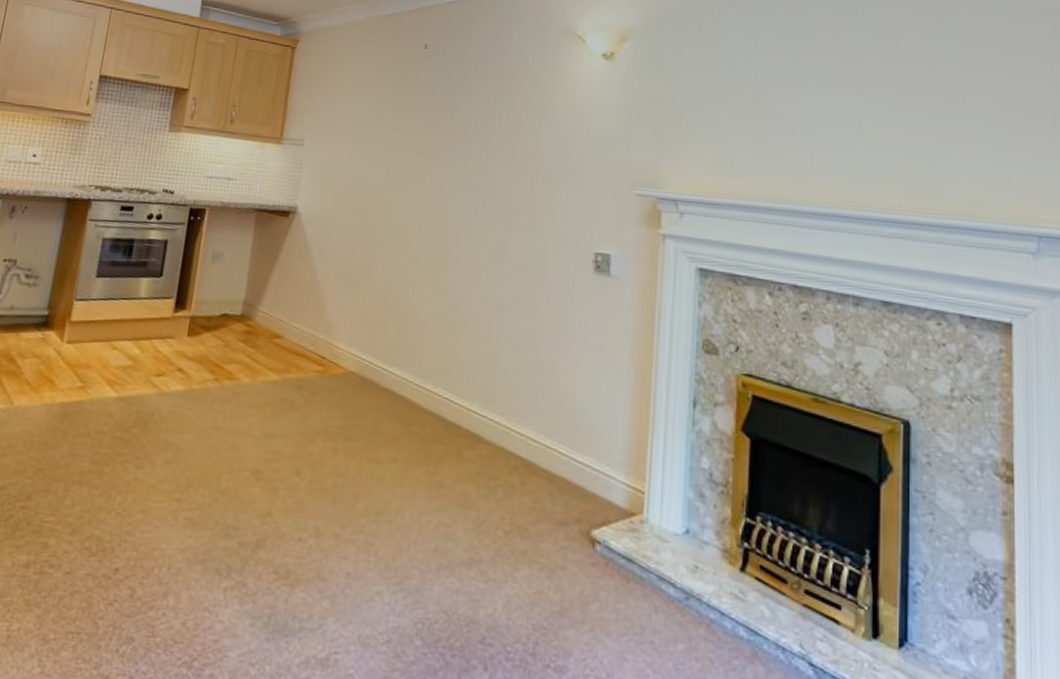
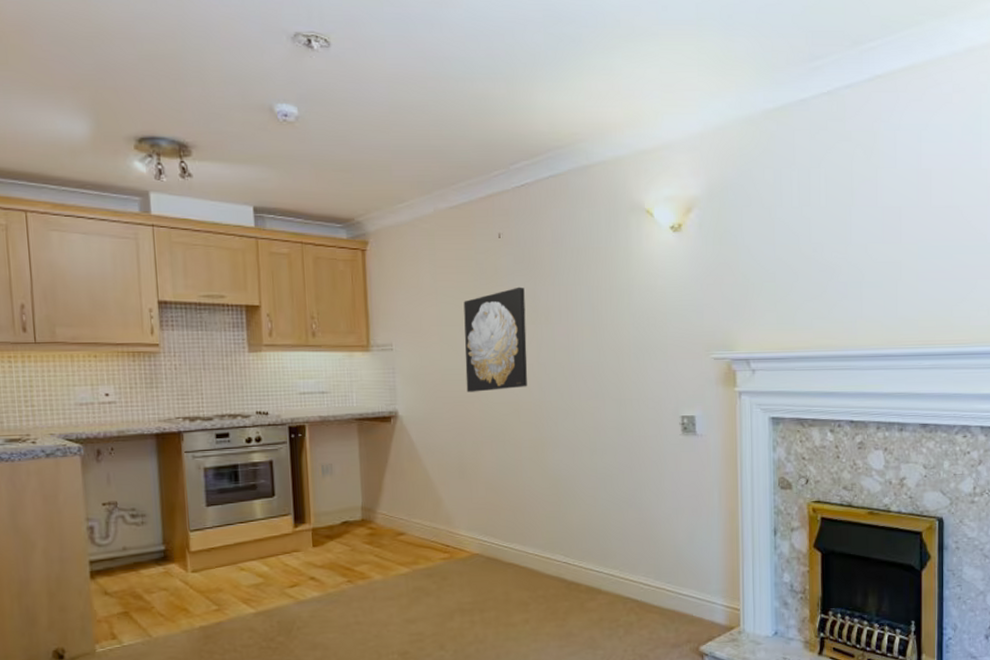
wall art: none [369,97,444,200] -> present [463,287,528,392]

